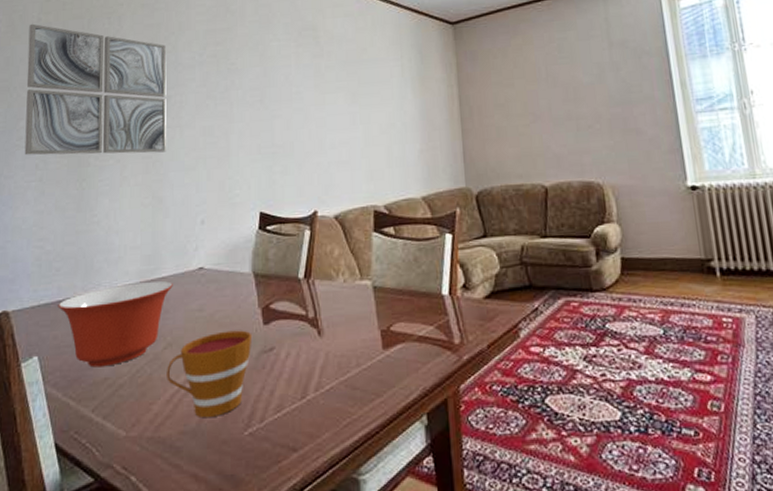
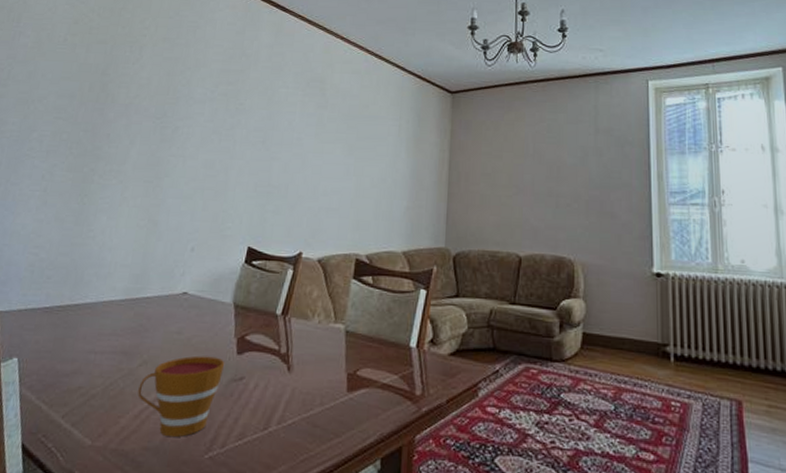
wall art: present [24,23,167,155] -> none [33,43,181,179]
mixing bowl: present [58,280,173,368] -> none [44,299,157,376]

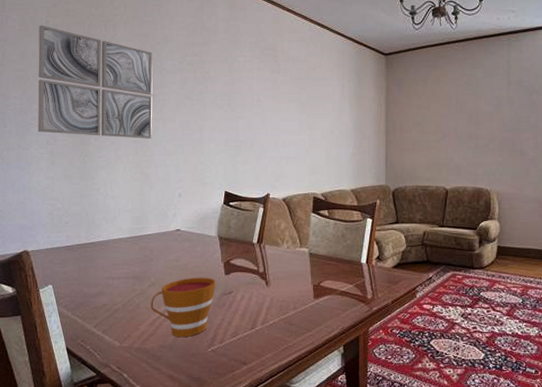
wall art: none [33,43,181,179] -> present [38,25,153,139]

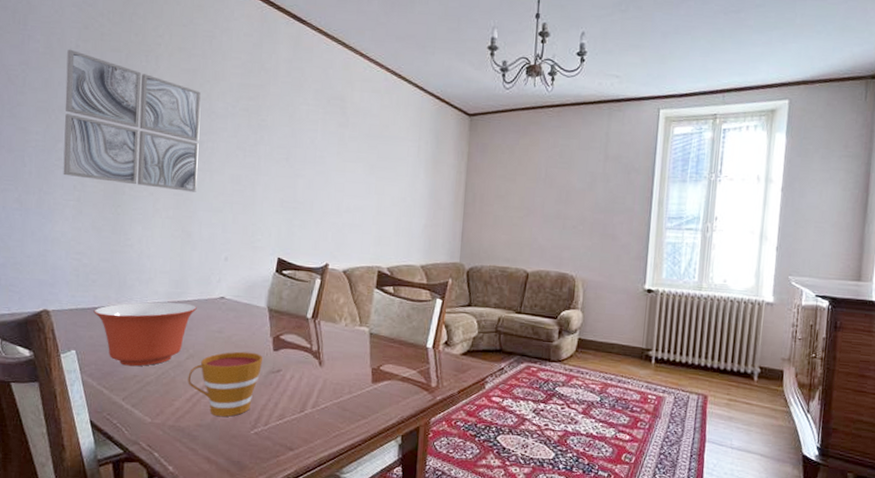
mixing bowl: none [67,236,156,296] -> present [94,302,197,367]

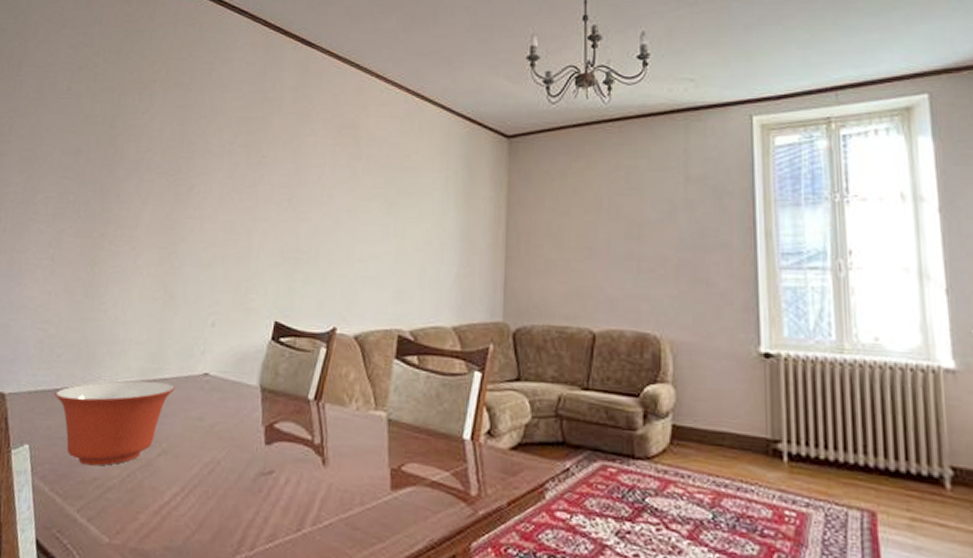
wall art: present [63,49,201,192] -> none [39,92,196,244]
cup: present [188,351,263,417] -> none [157,445,252,537]

